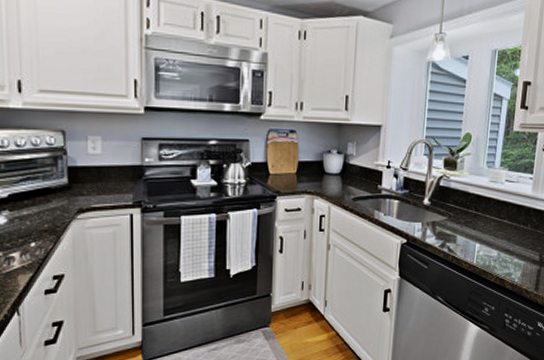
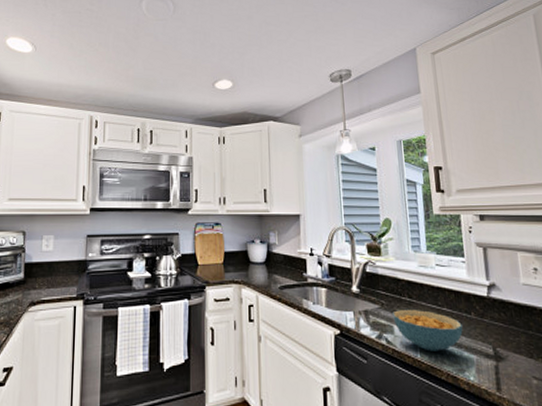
cereal bowl: none [458,222,518,258] -> present [392,310,463,351]

